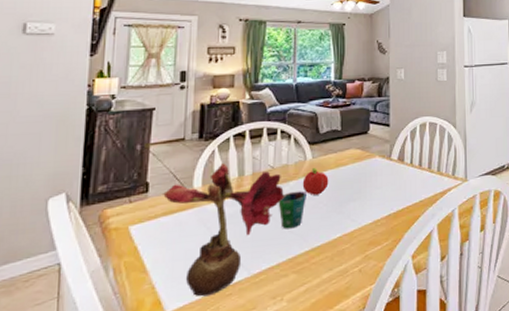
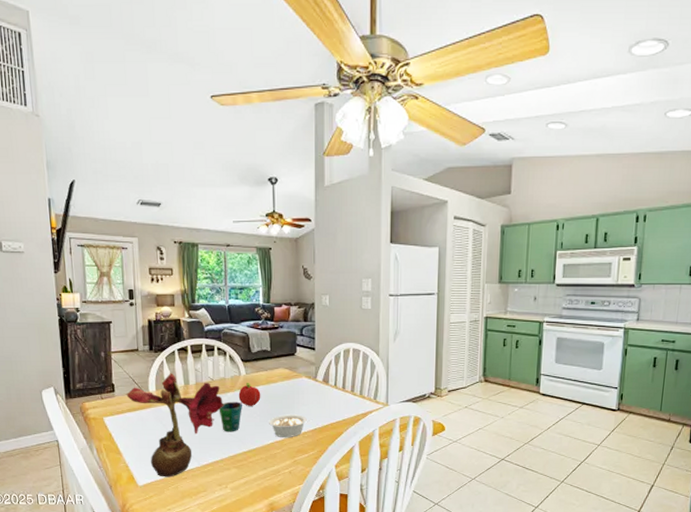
legume: none [337,200,386,230] -> present [269,414,312,438]

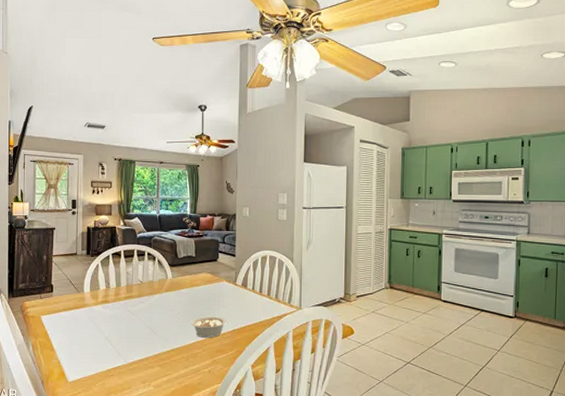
flower: present [126,372,224,477] -> none [63,274,151,374]
cup: present [218,401,242,432] -> none [146,303,168,332]
fruit: present [238,382,261,406] -> none [164,285,185,308]

